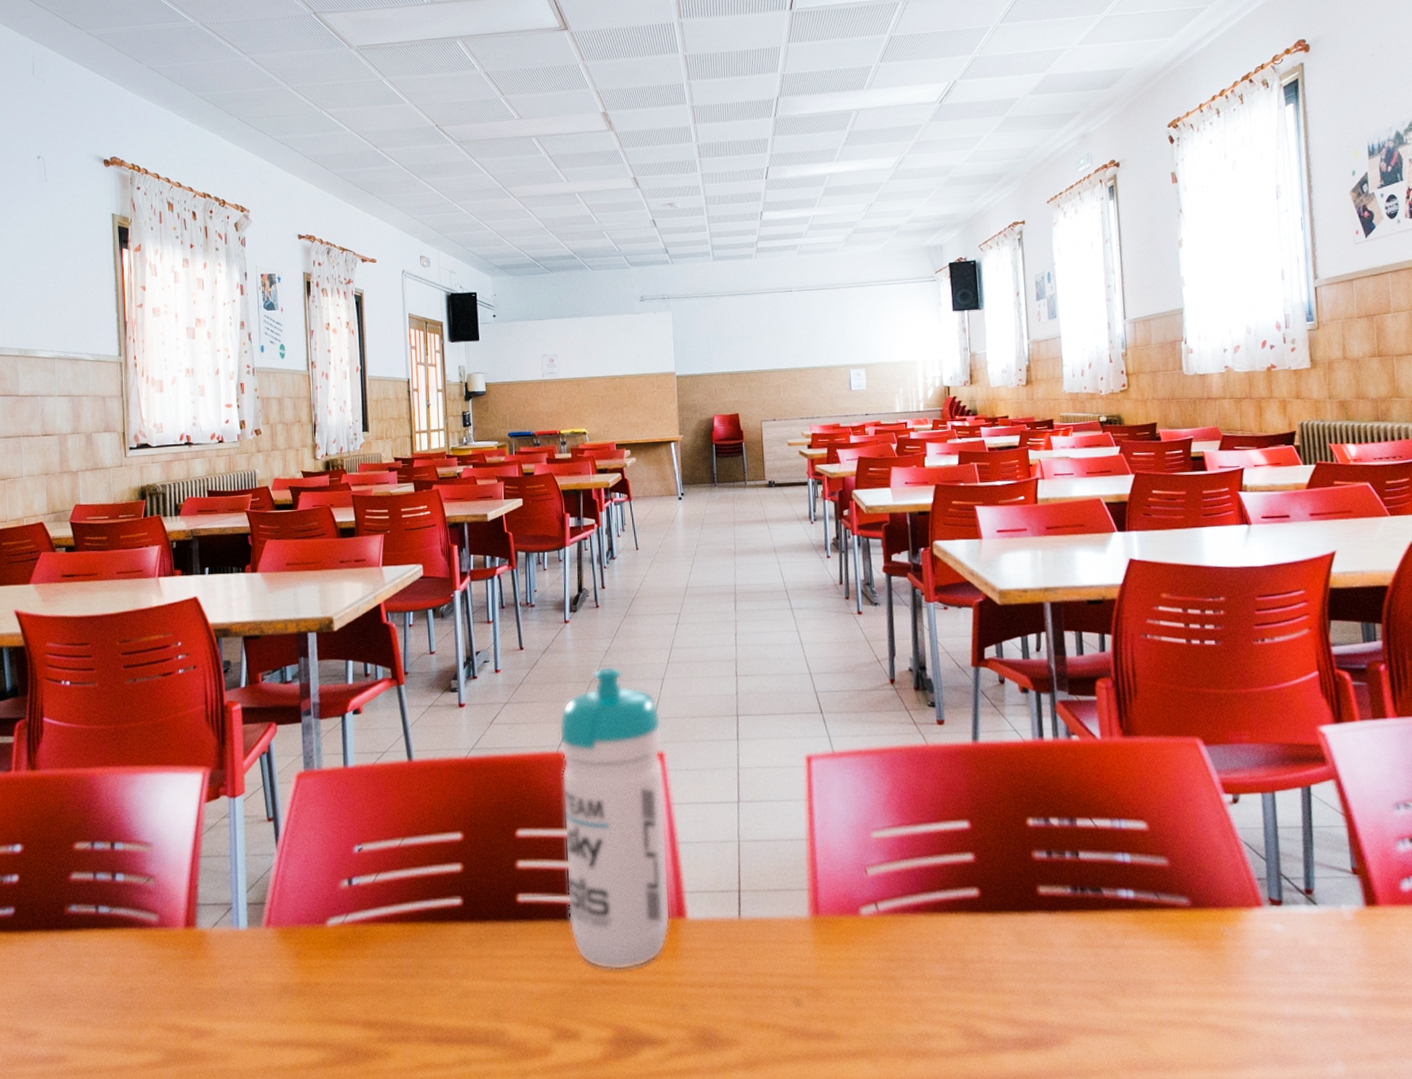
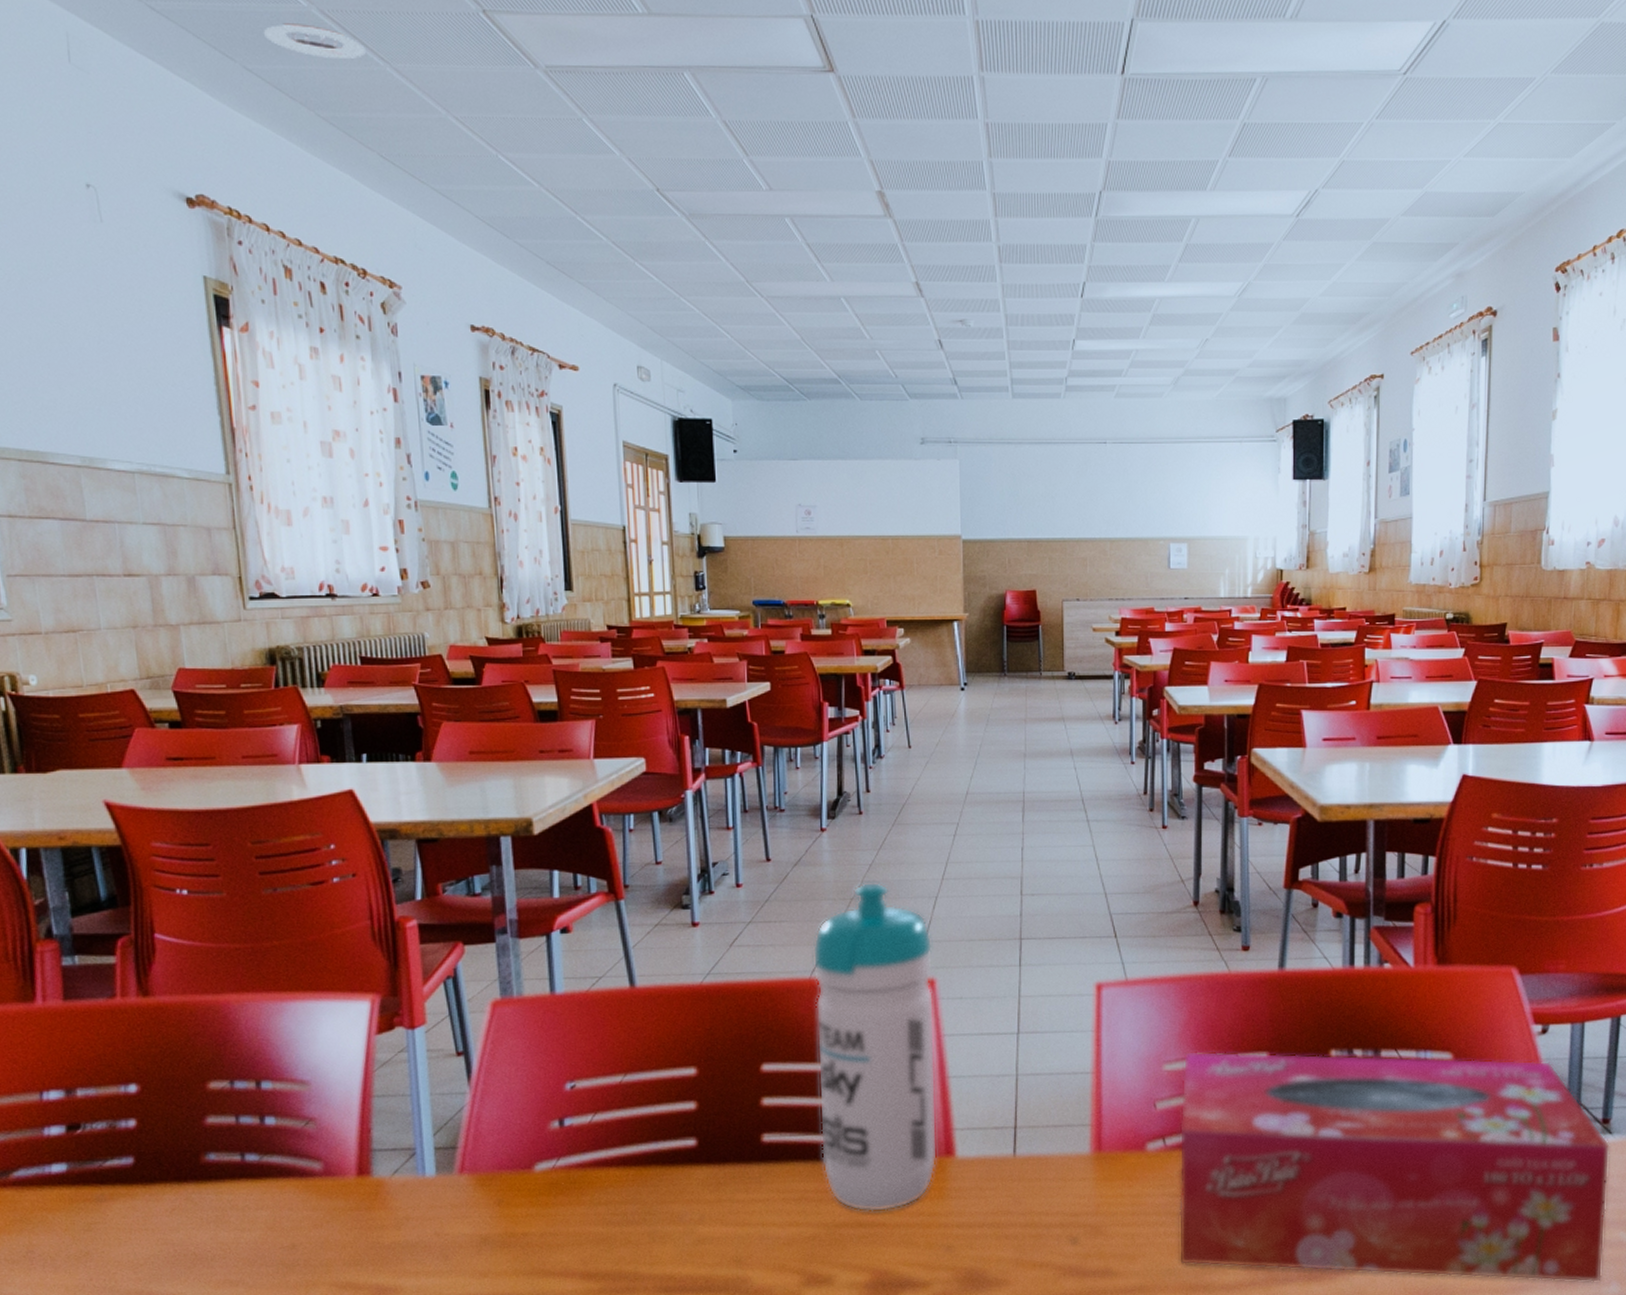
ceiling vent: none [164,34,232,56] -> present [264,23,365,59]
tissue box: none [889,819,1326,1061] -> present [1178,1050,1610,1283]

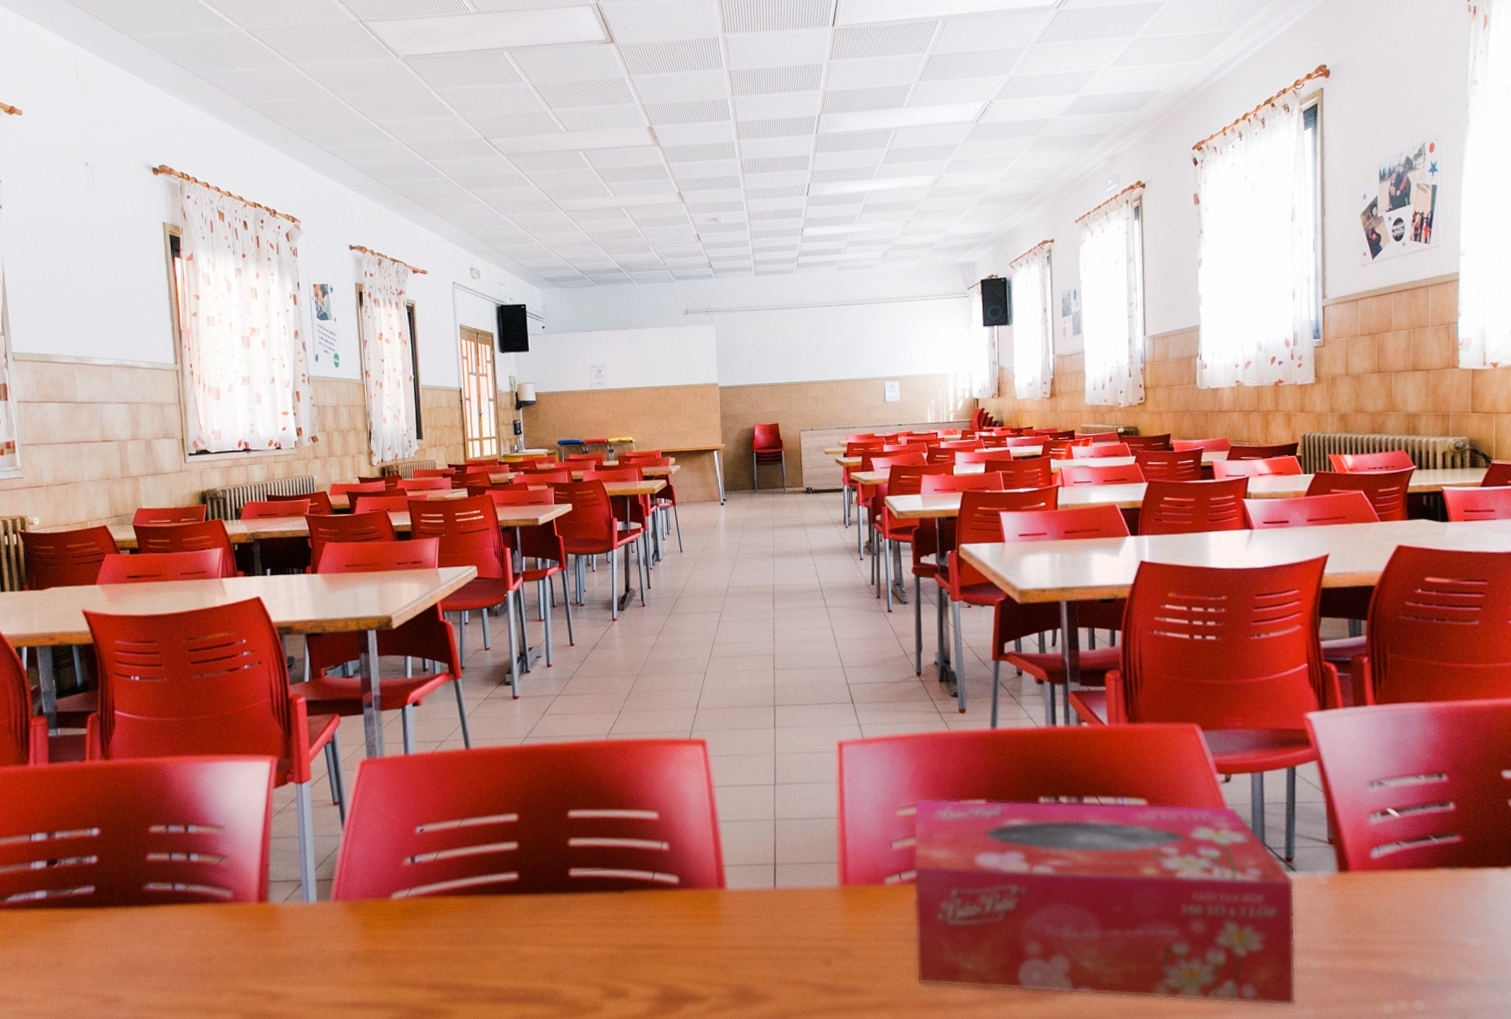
ceiling vent: present [264,23,365,59] -> none [209,40,278,63]
water bottle: present [812,881,938,1213] -> none [607,660,712,936]

